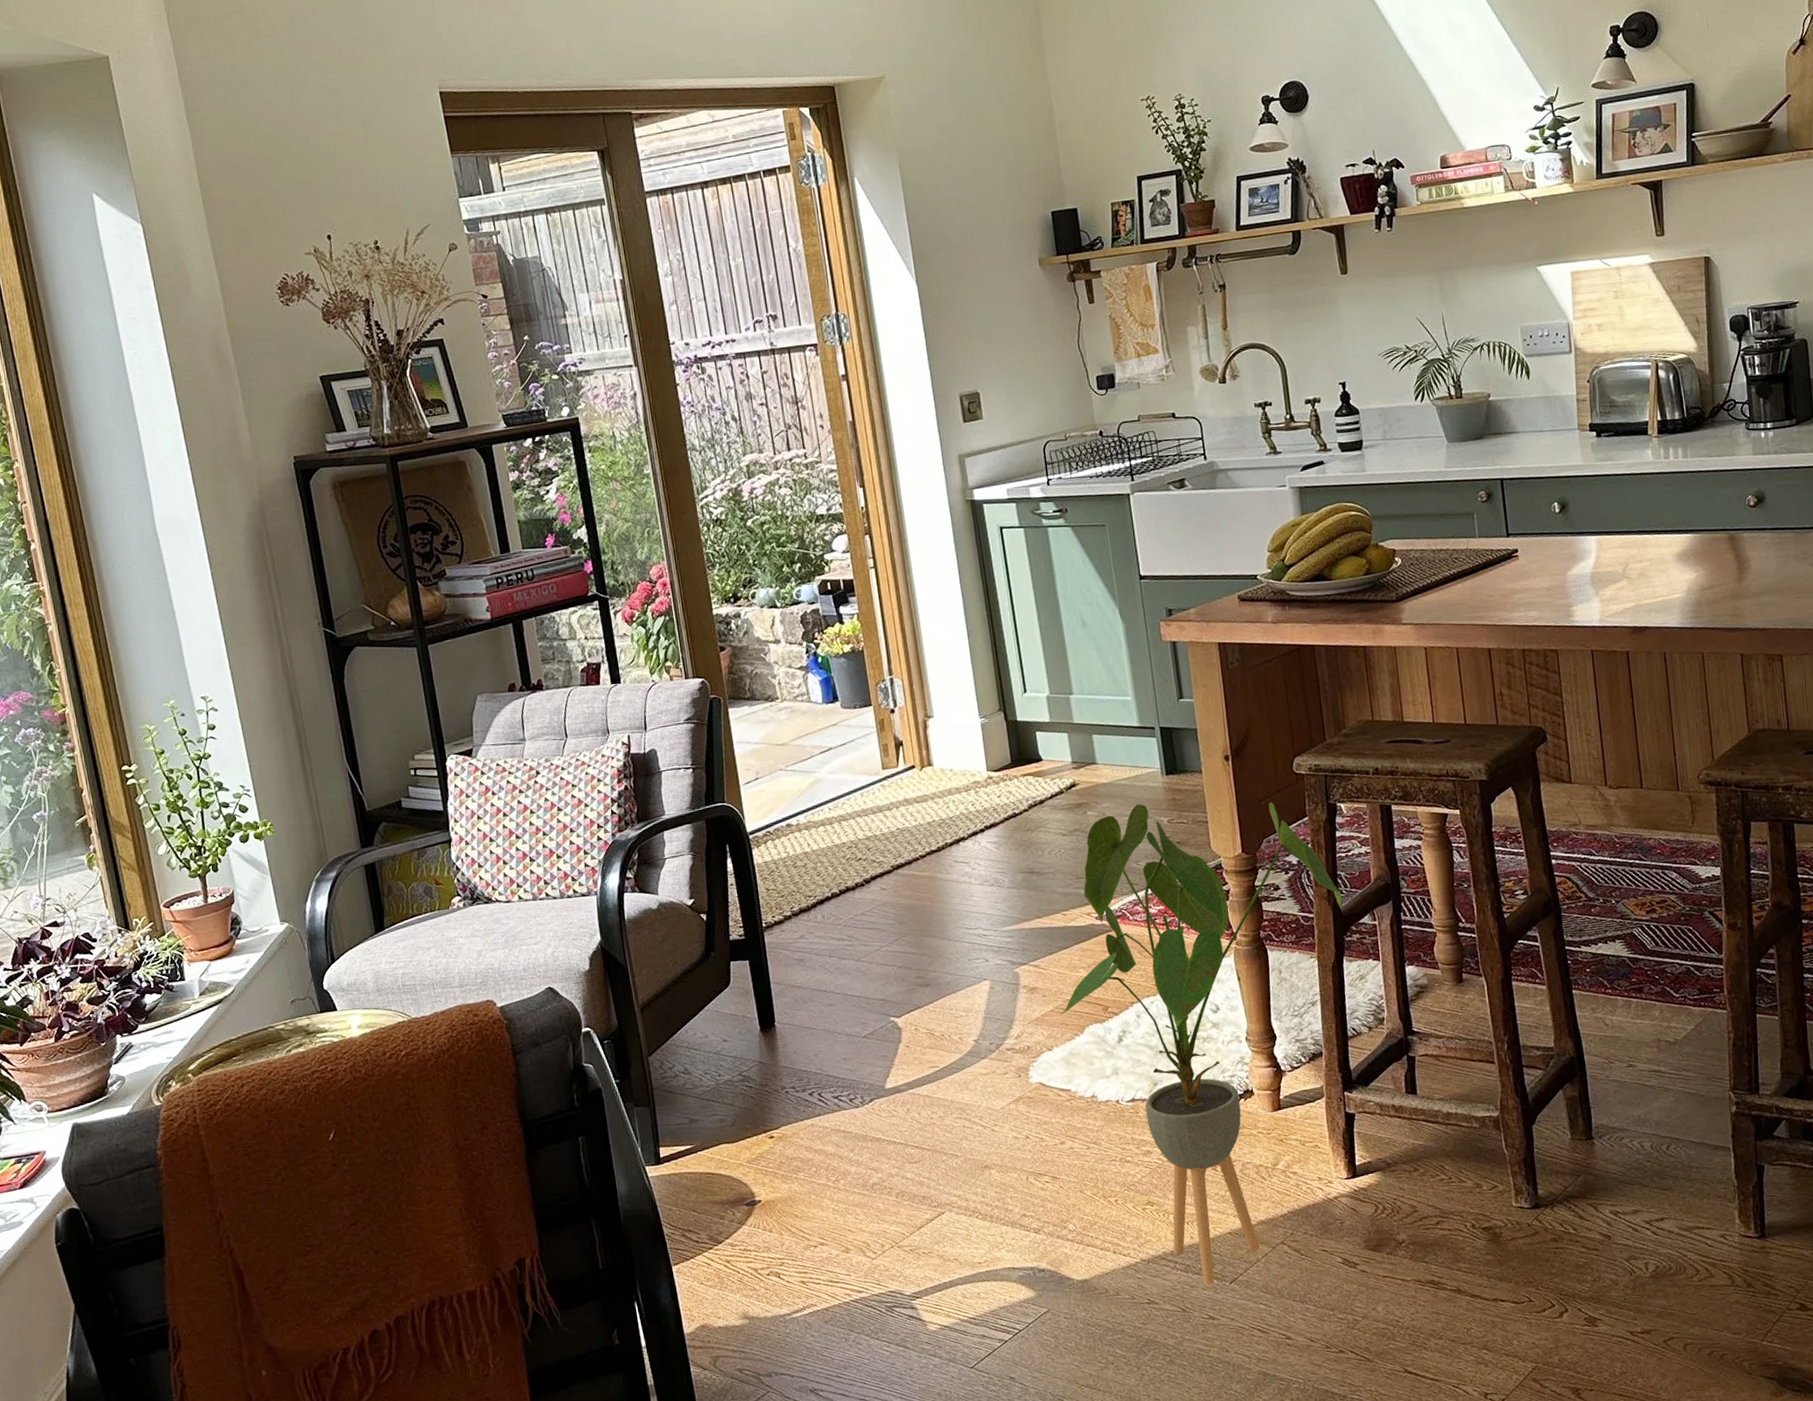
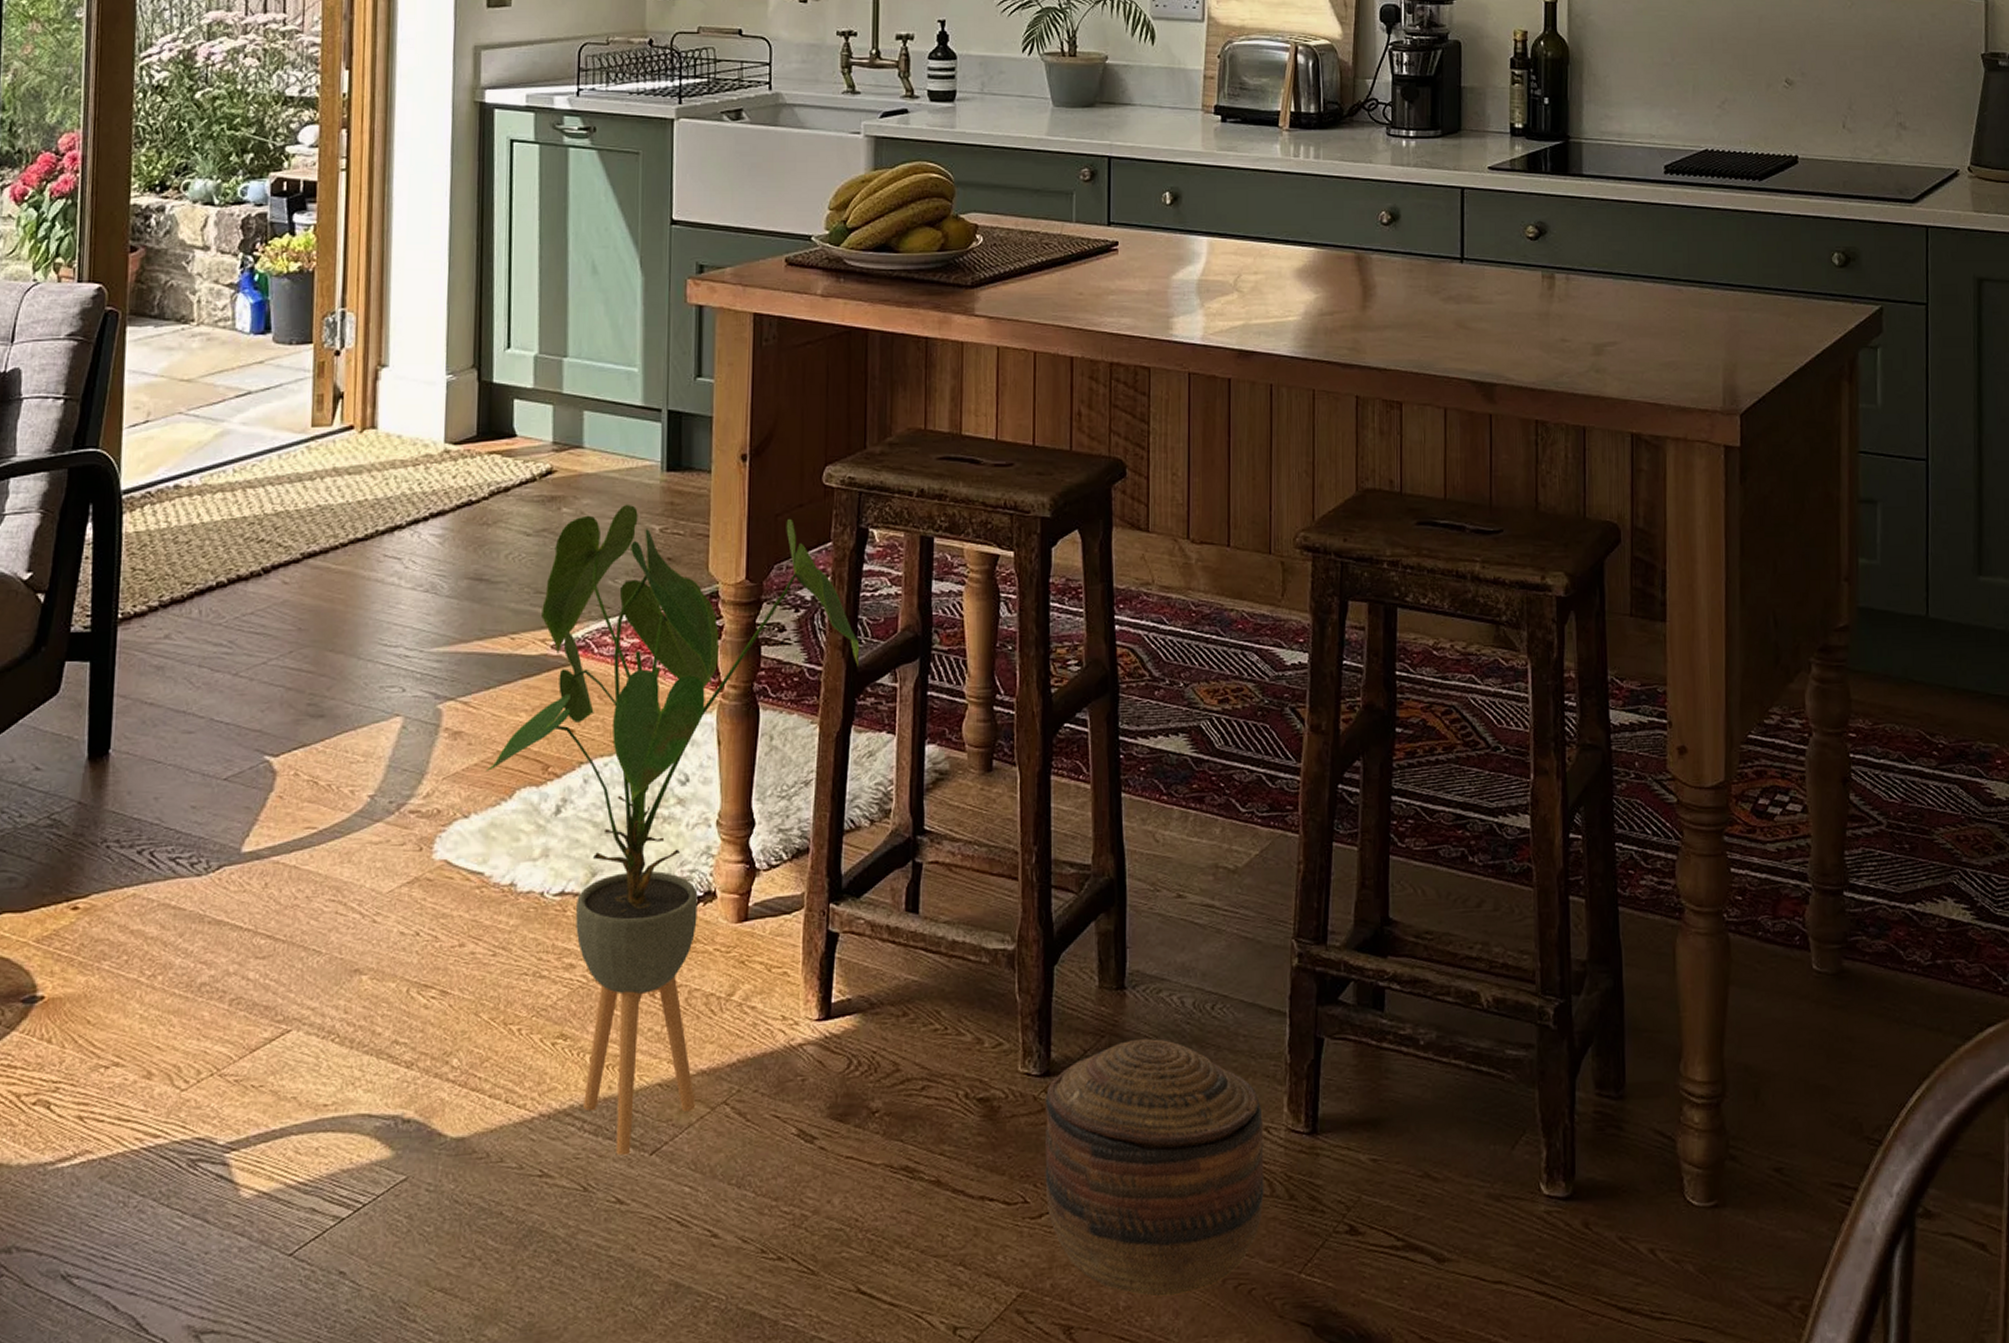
basket: none [1538,1175,1726,1364] -> present [1045,1039,1264,1297]

